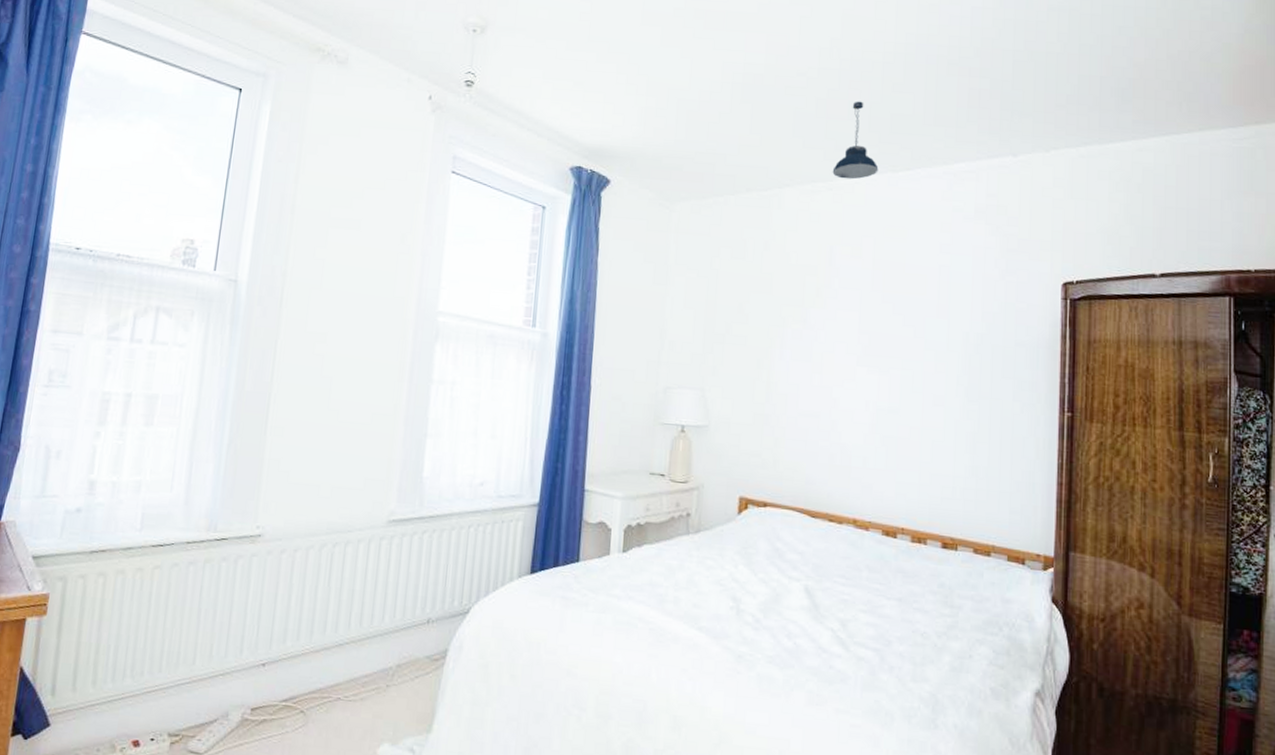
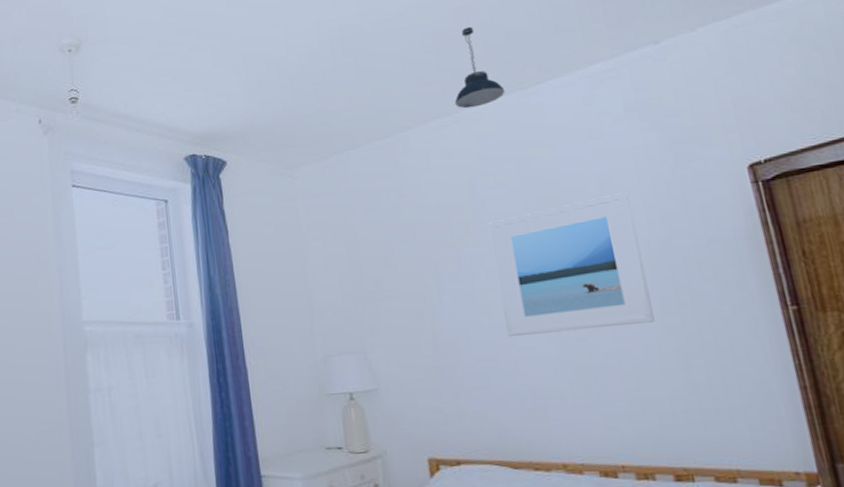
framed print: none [832,285,961,407] -> present [487,192,655,338]

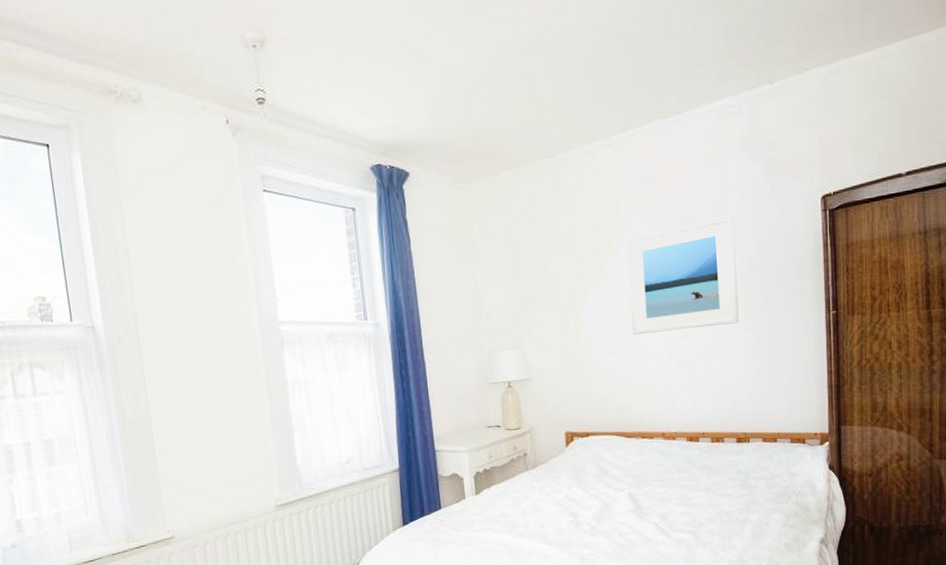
pendant light: present [454,26,505,109] -> none [608,53,650,134]

